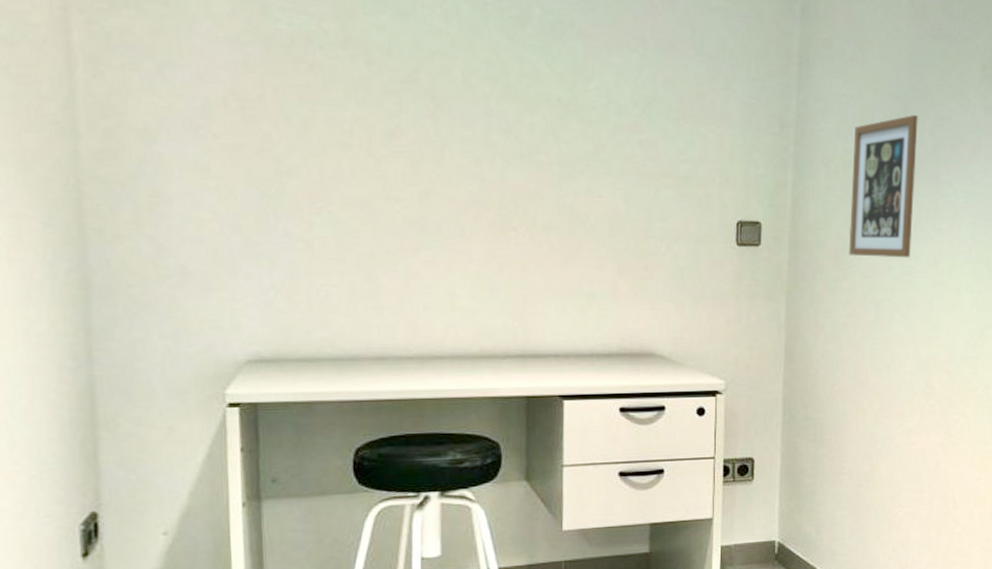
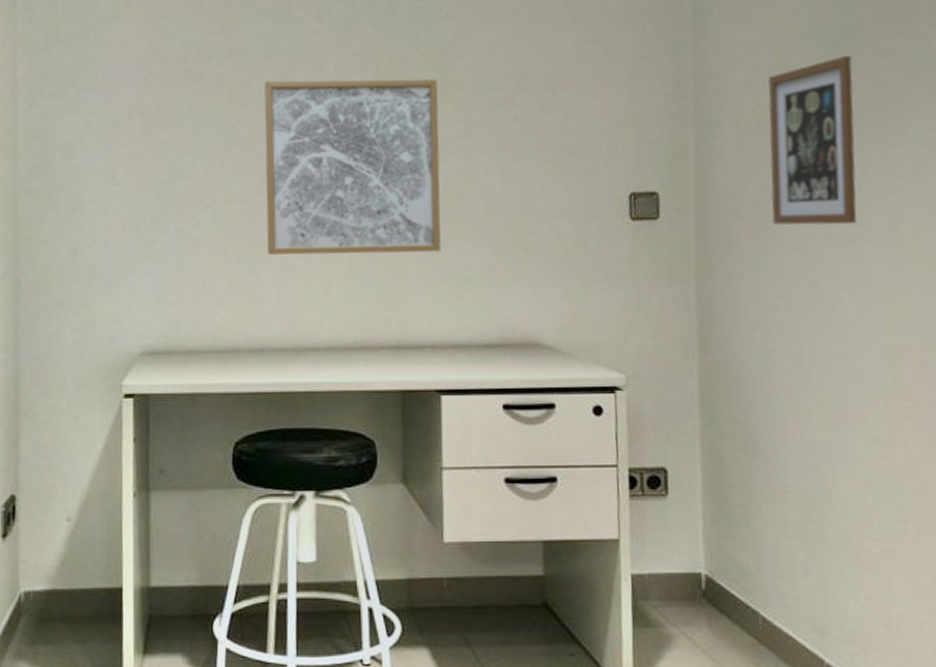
wall art: none [385,80,568,267] -> present [264,78,441,255]

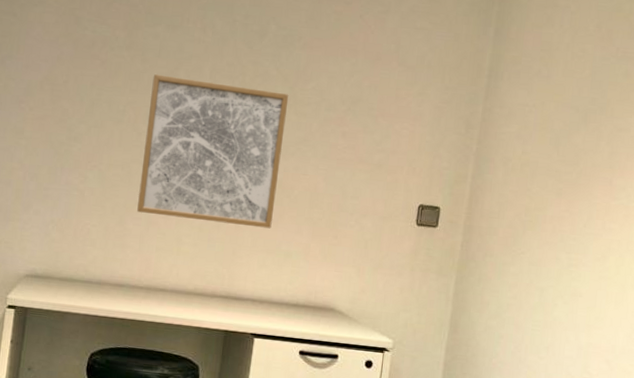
picture frame: present [768,55,857,226] -> none [518,124,598,252]

